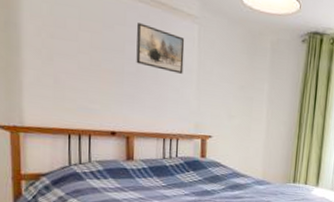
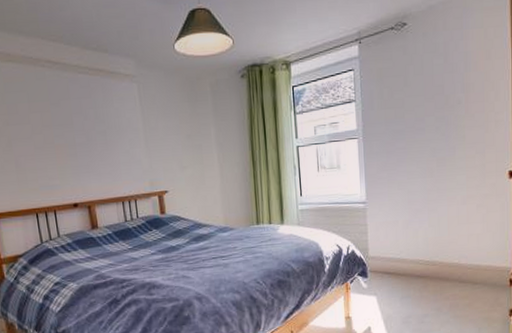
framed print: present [136,23,185,74] -> none [79,93,130,136]

